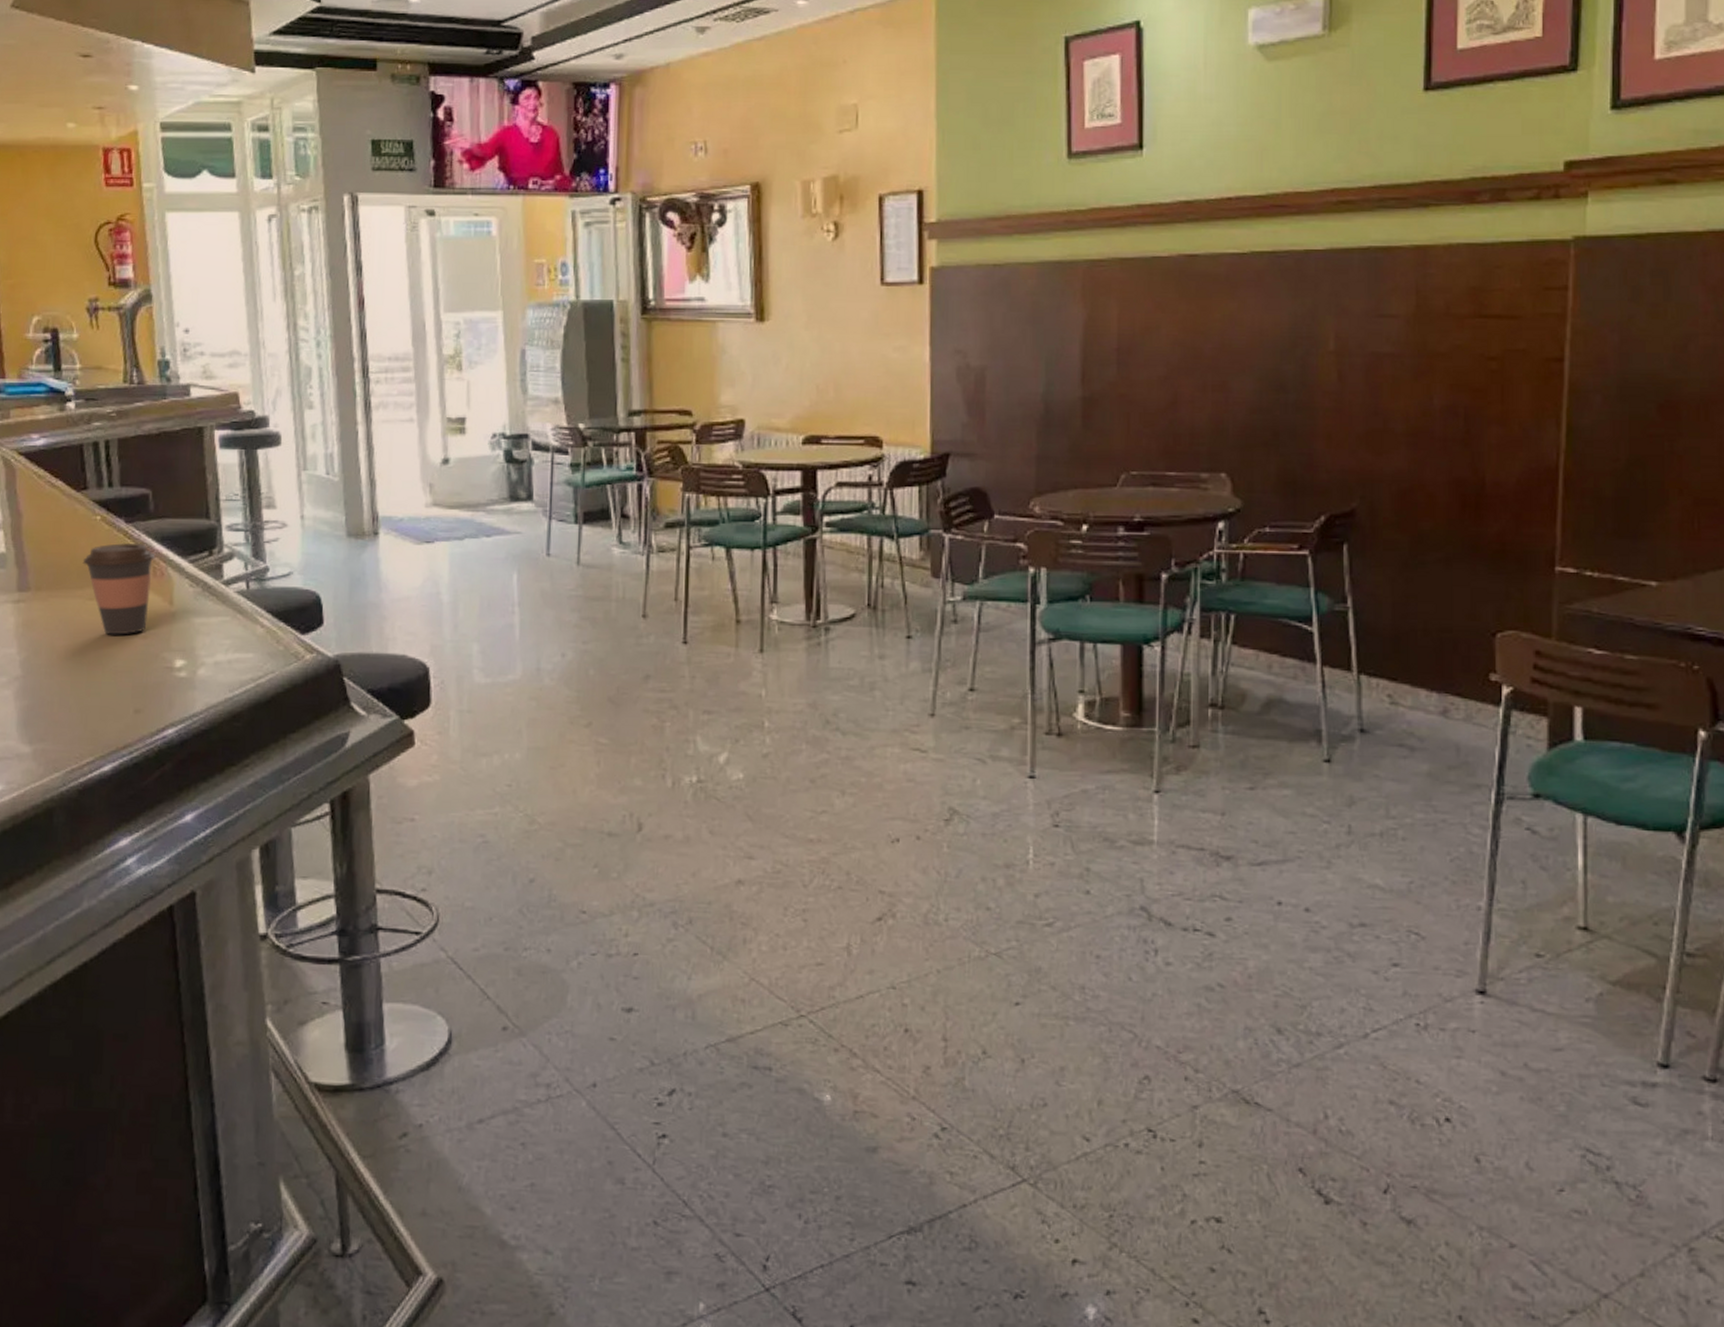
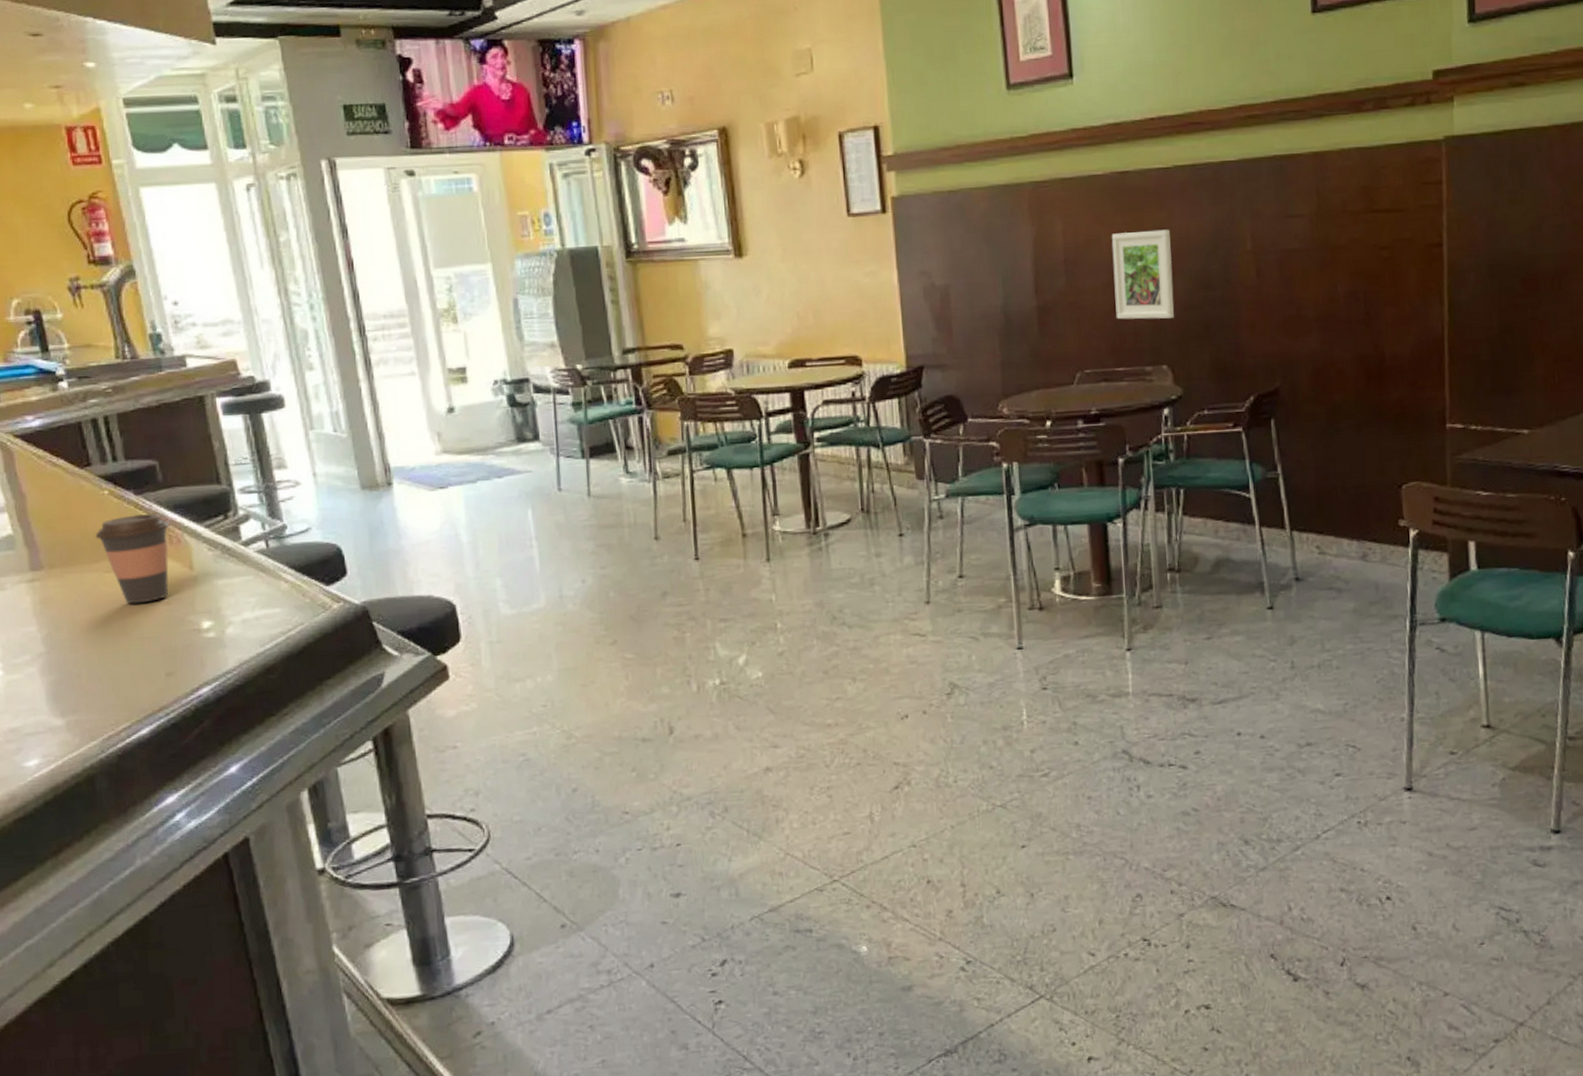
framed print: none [1171,321,1240,421] -> present [1111,229,1174,320]

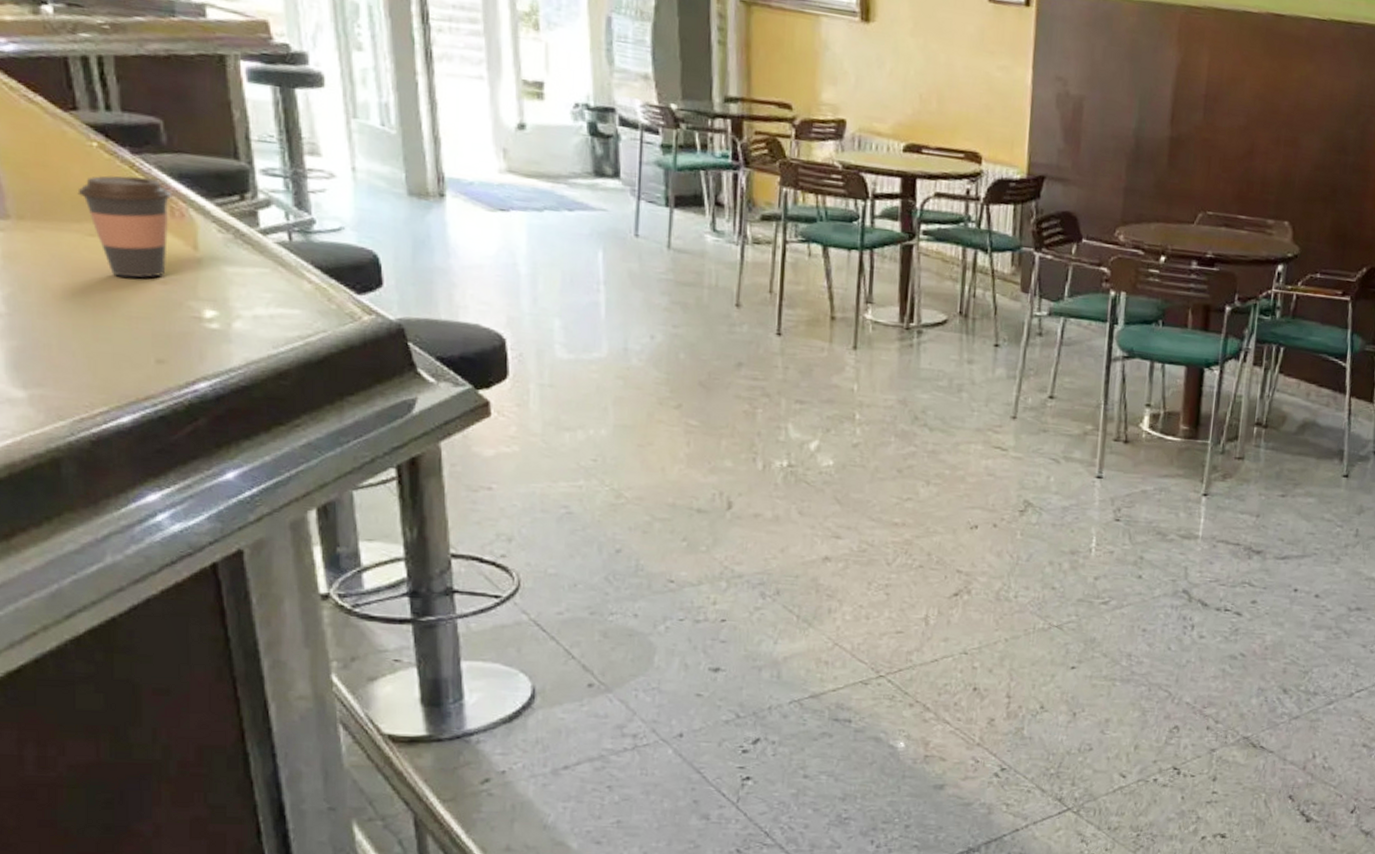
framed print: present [1111,229,1174,320] -> none [1247,76,1315,175]

